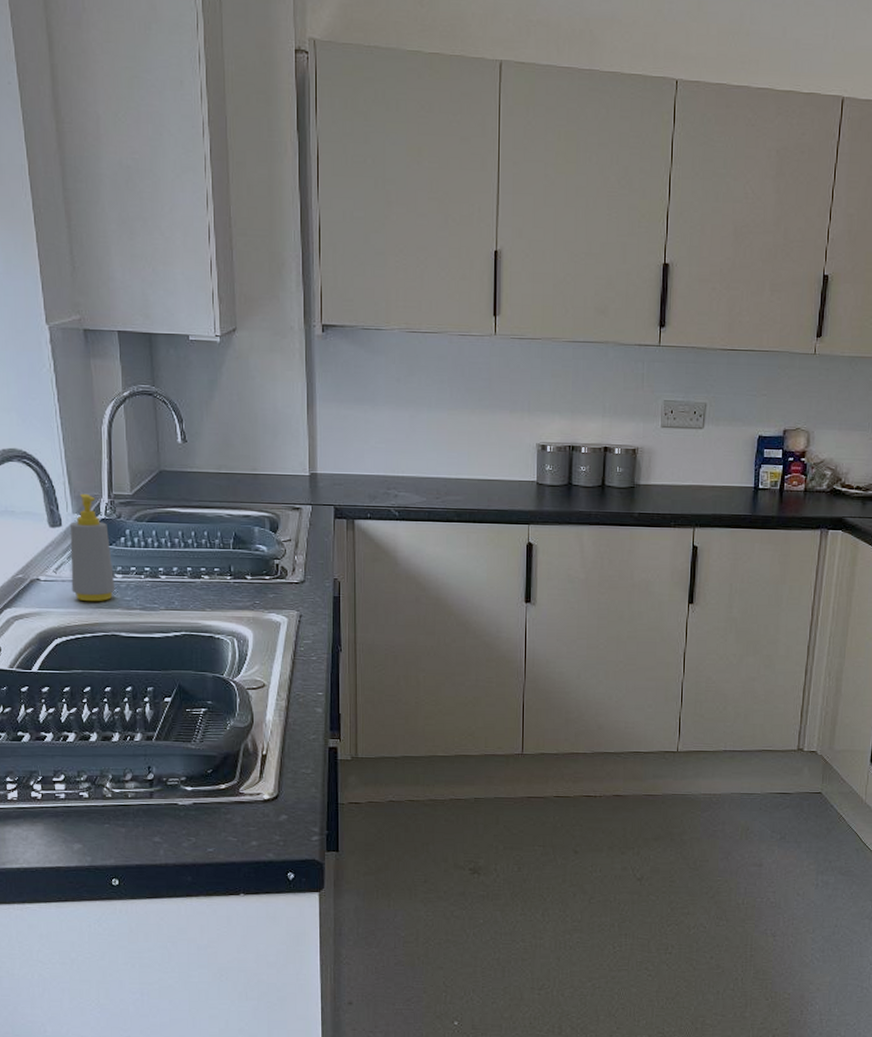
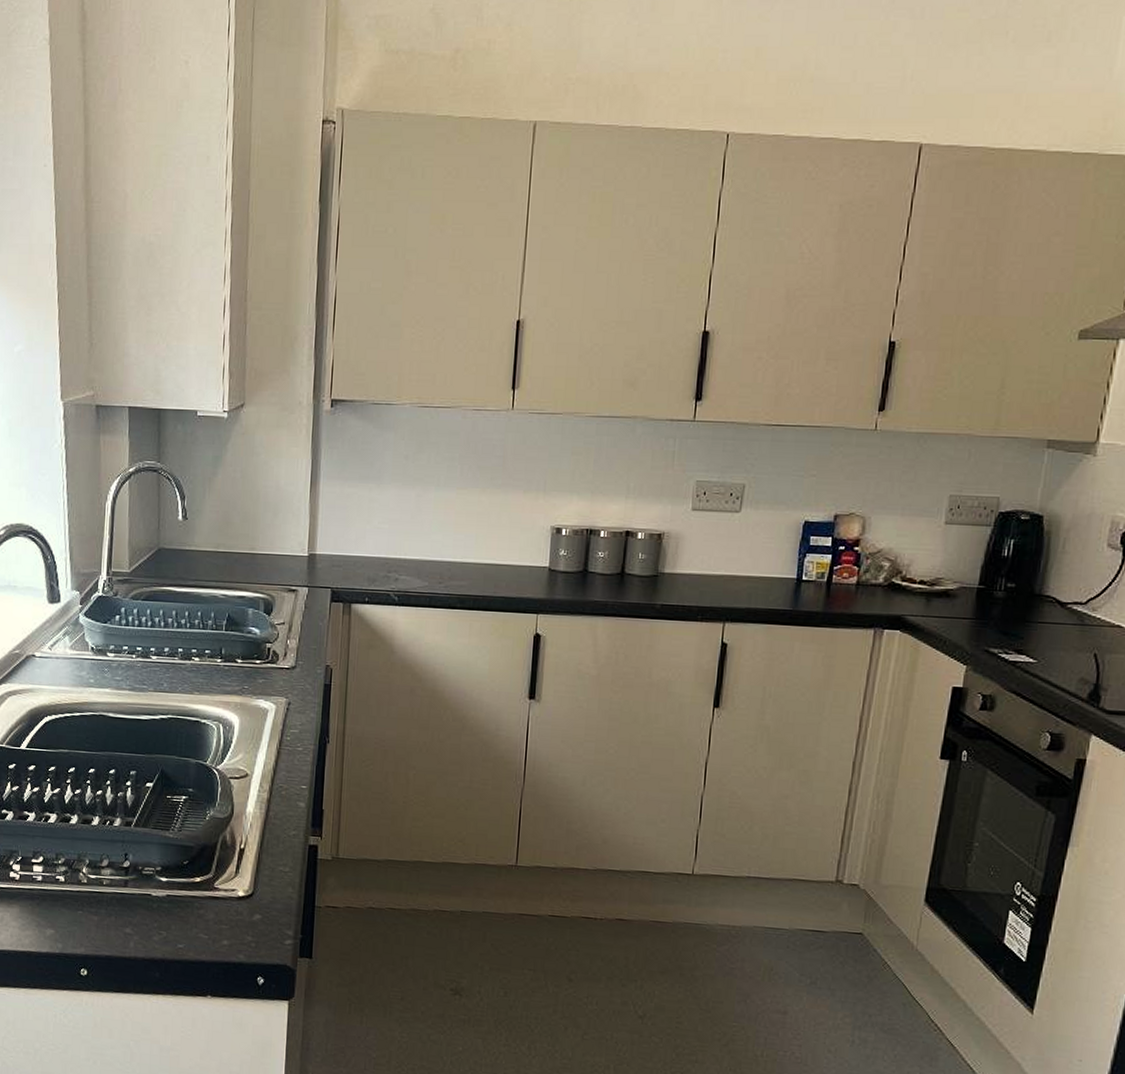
soap bottle: present [69,493,116,602] -> none [64,569,107,681]

